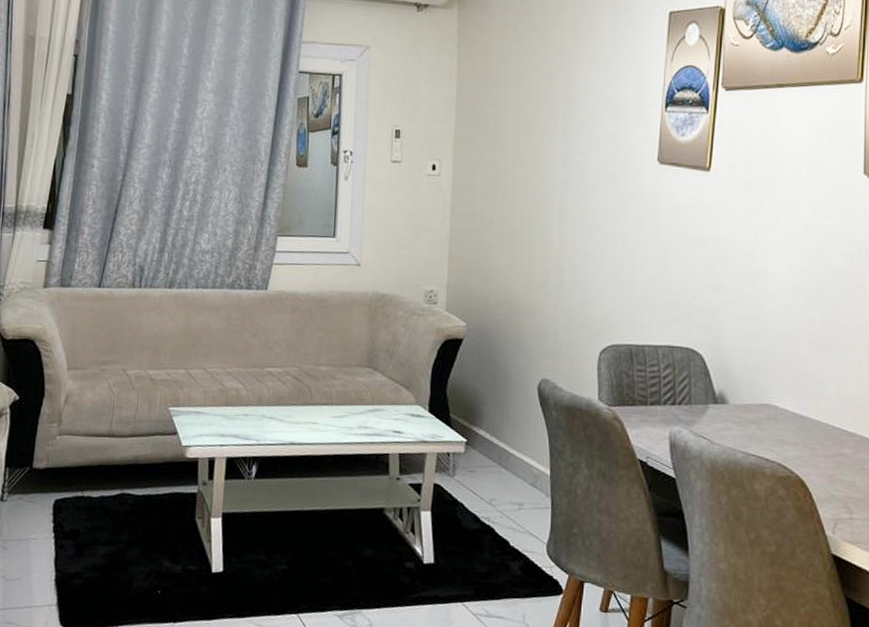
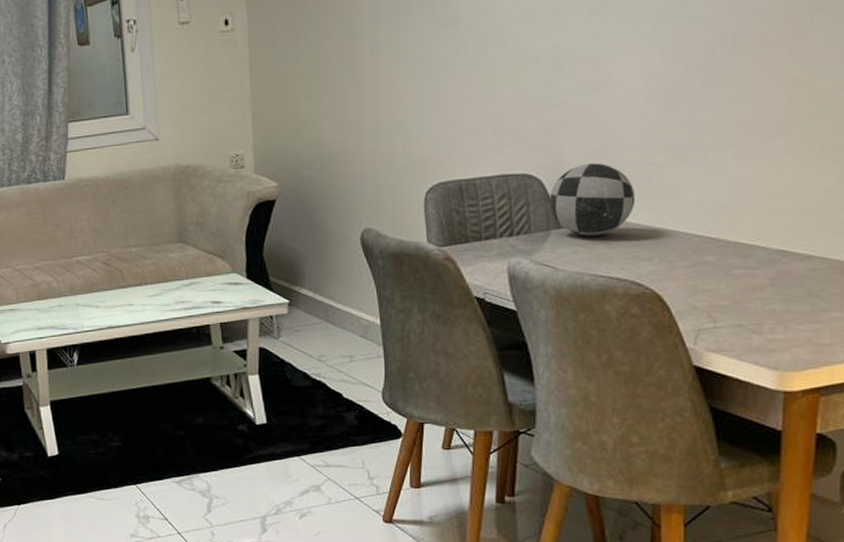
decorative ball: none [709,346,784,416] -> present [550,163,636,236]

